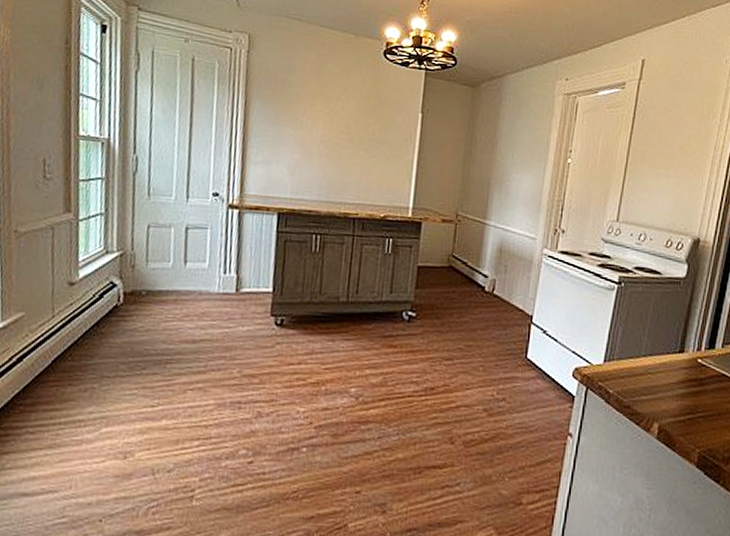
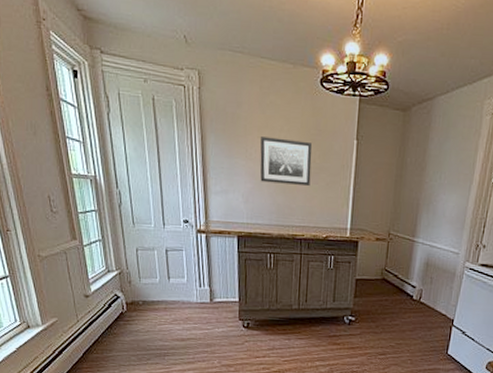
wall art: none [310,105,372,159] -> present [260,137,312,186]

